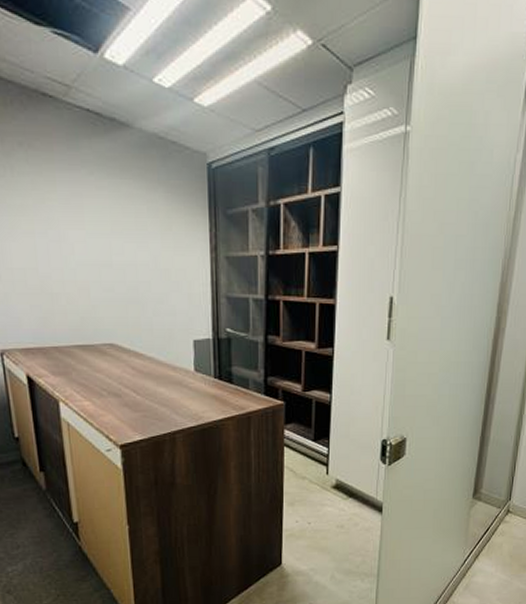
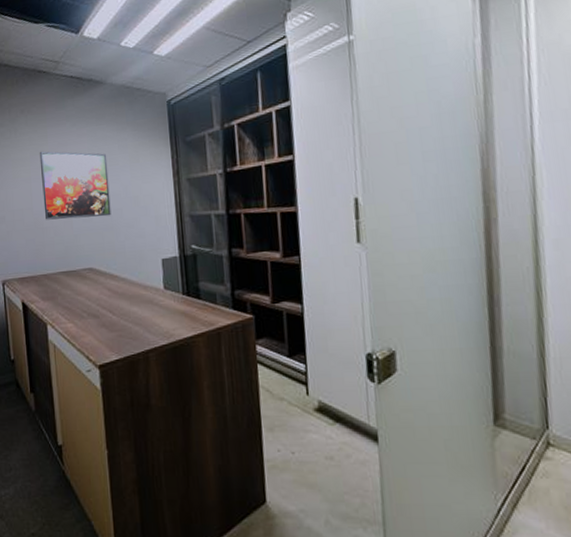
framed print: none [45,199,137,288] -> present [39,151,111,220]

